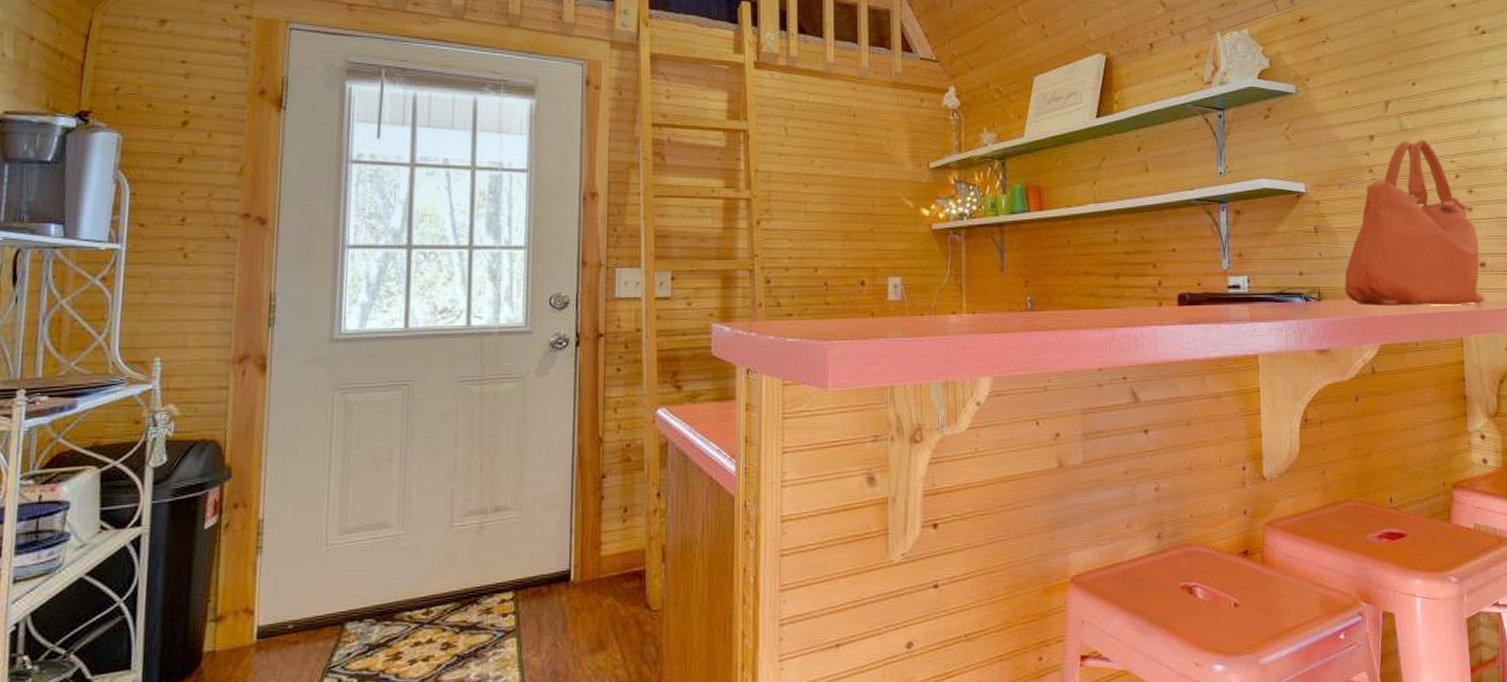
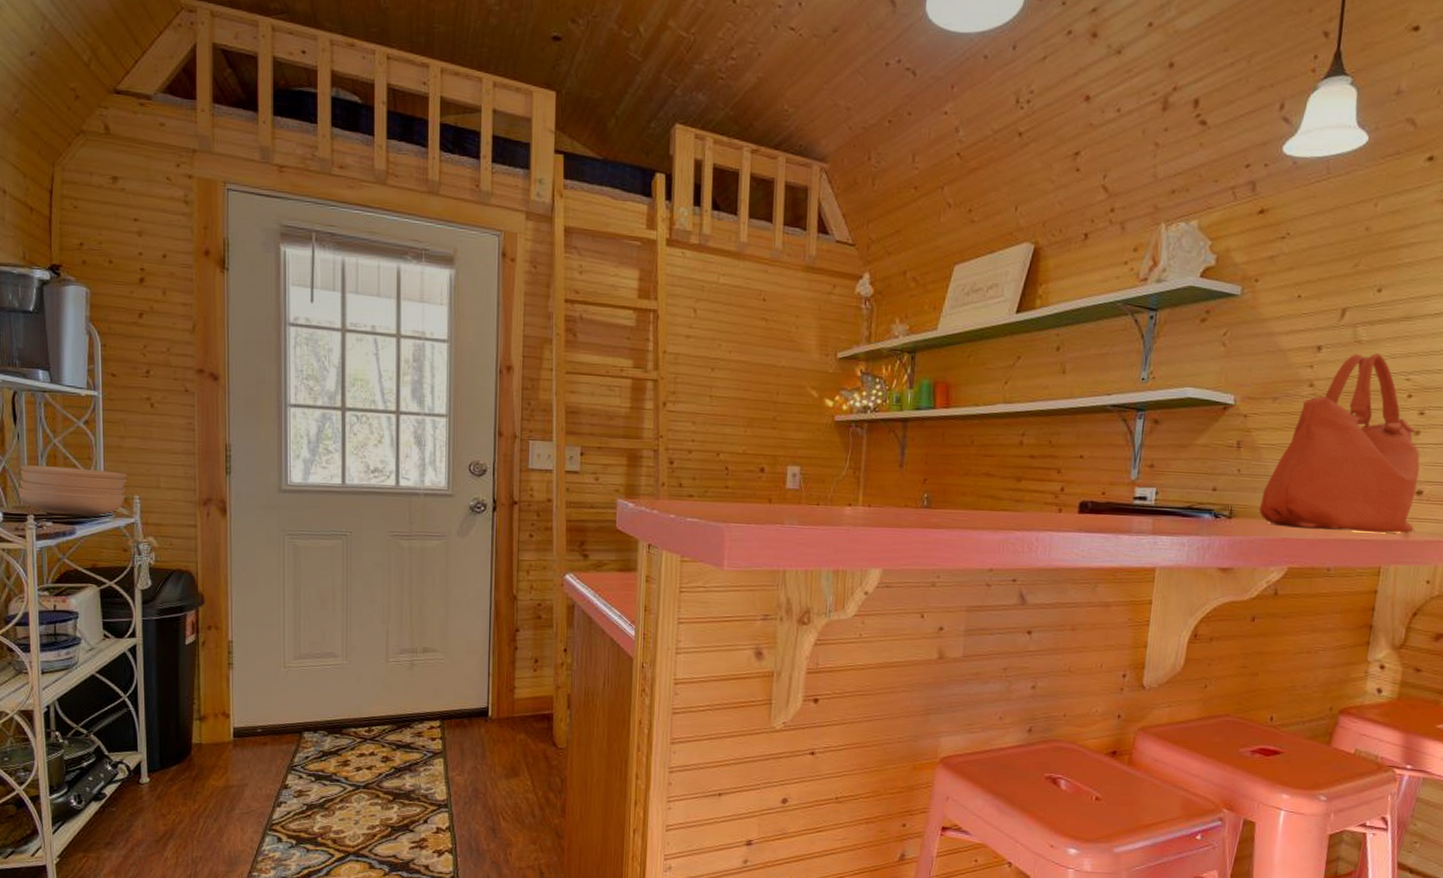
bowl: none [9,331,149,388] -> present [18,465,128,518]

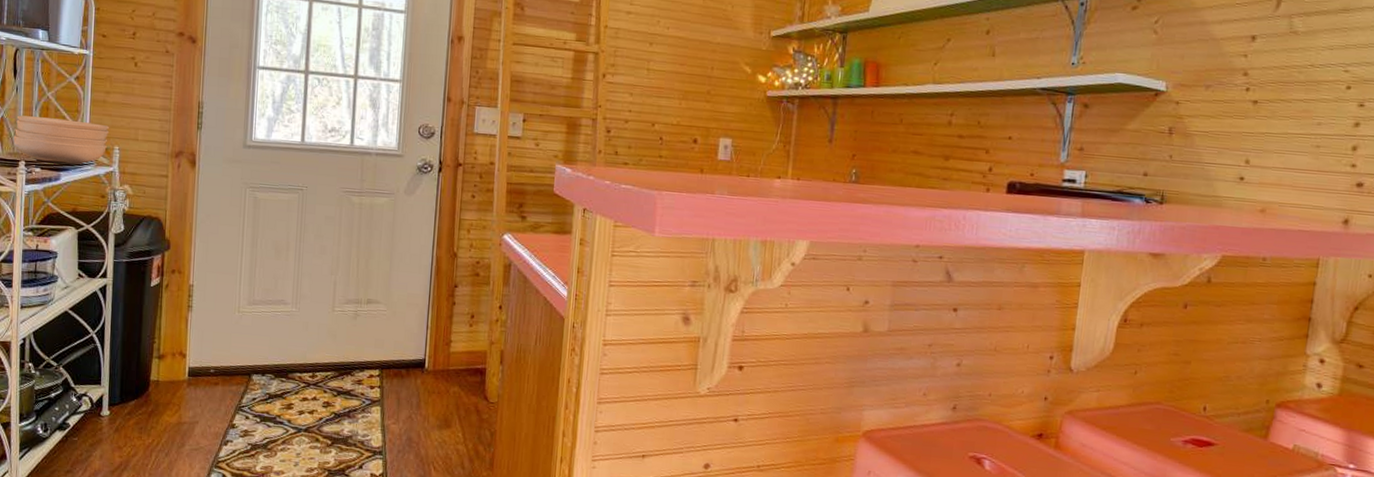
handbag: present [1258,353,1420,534] -> none [1191,44,1360,225]

